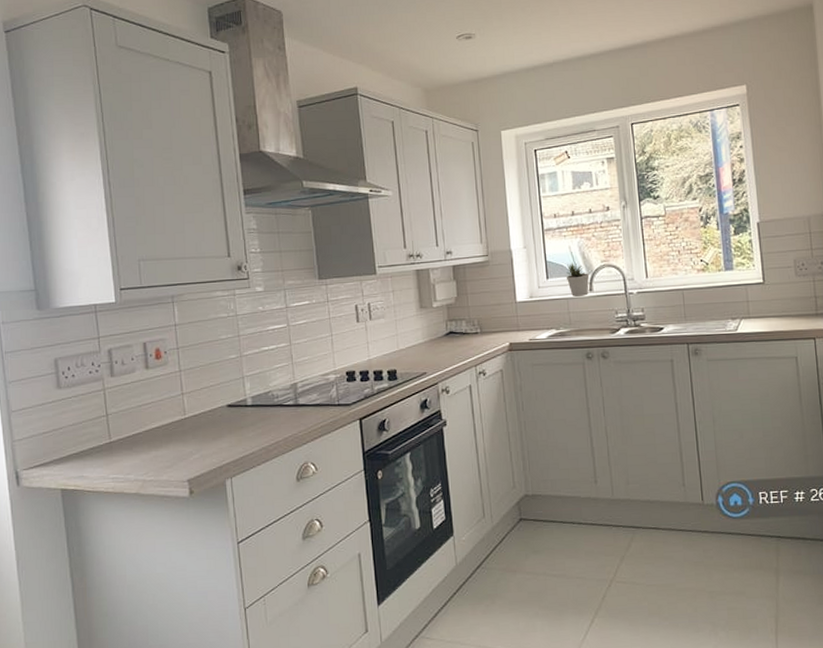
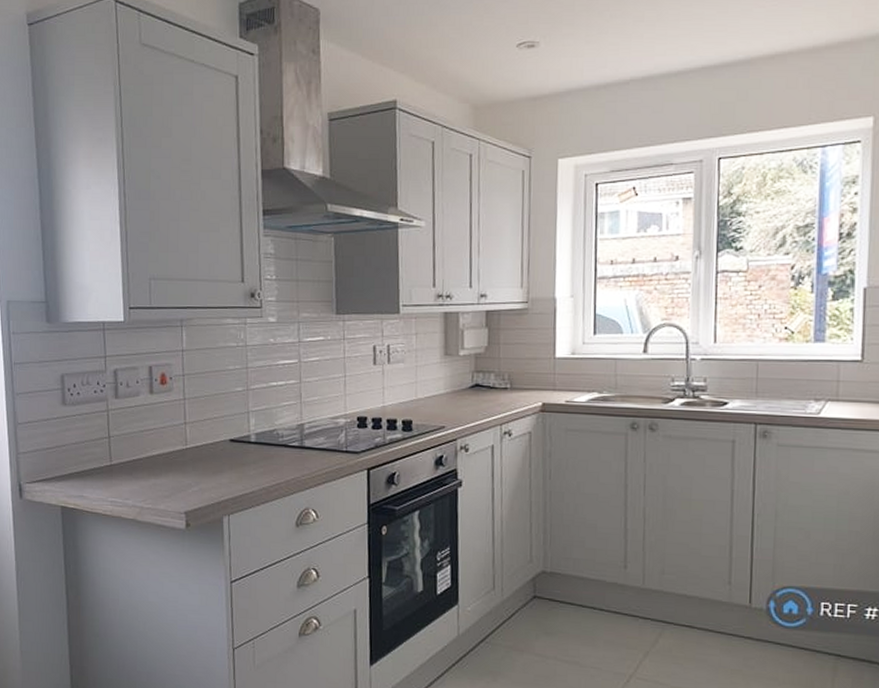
potted plant: present [566,263,590,298] -> none [618,318,646,359]

